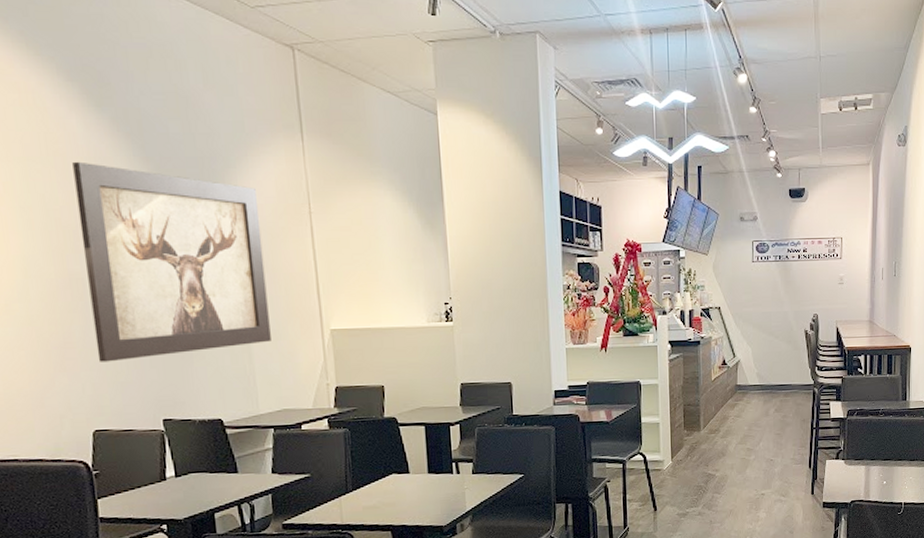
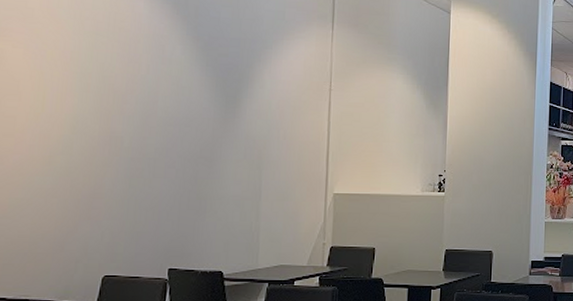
wall art: present [72,161,271,362] -> none [121,37,286,213]

